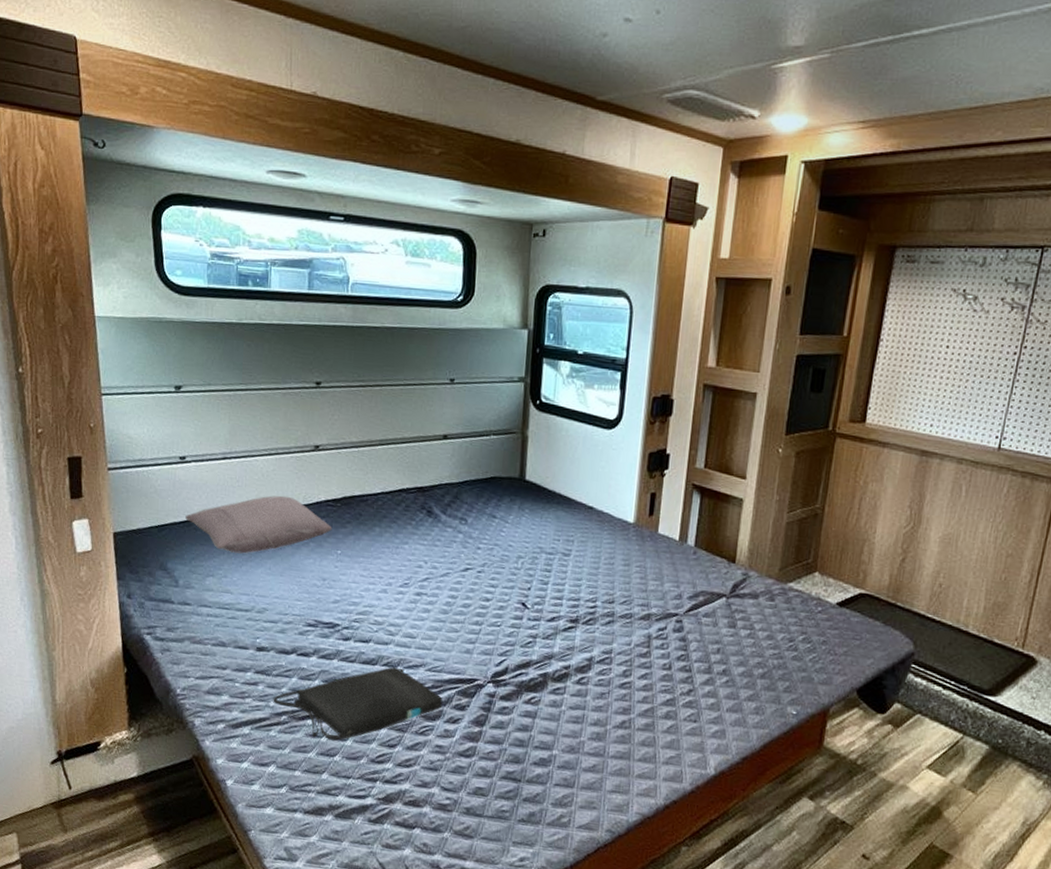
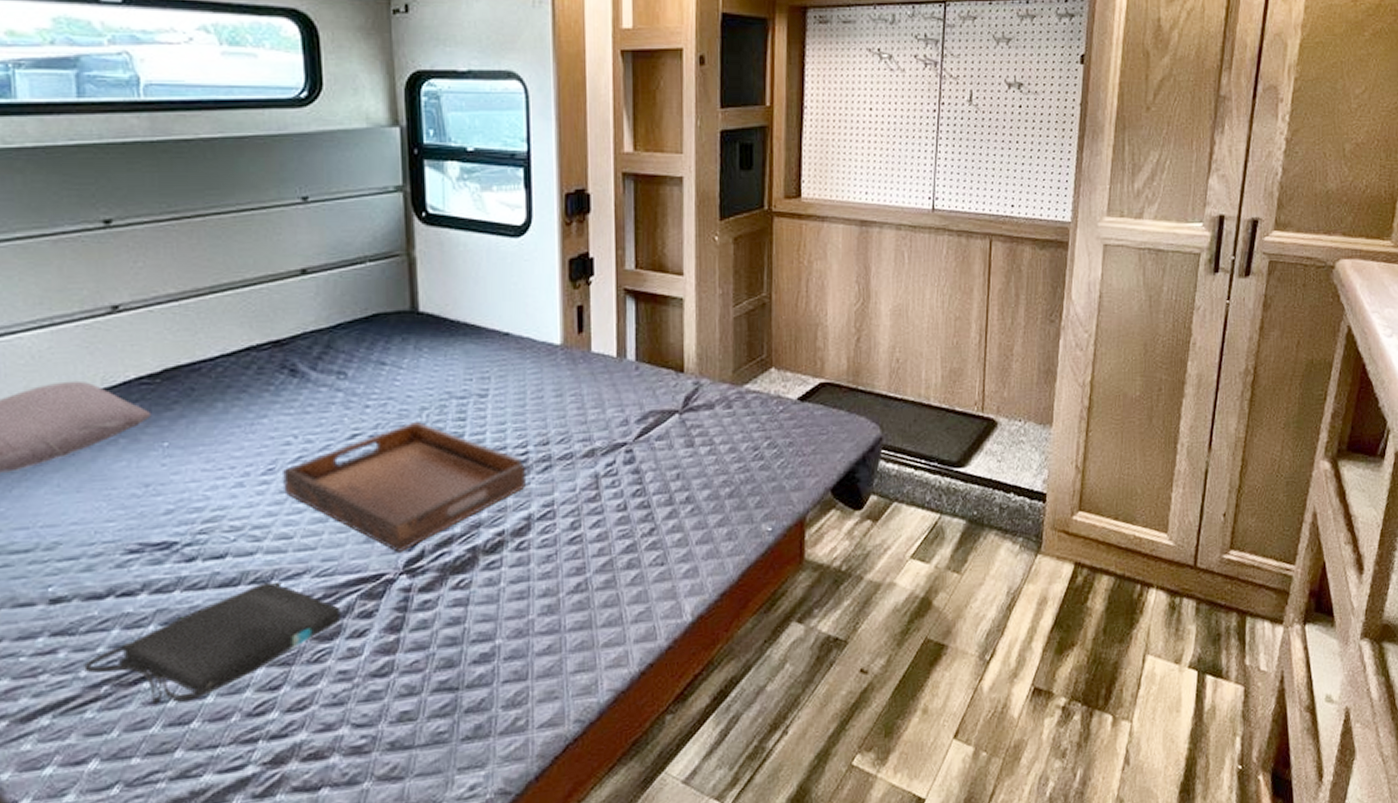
serving tray: none [413,566,594,667] -> present [281,421,527,554]

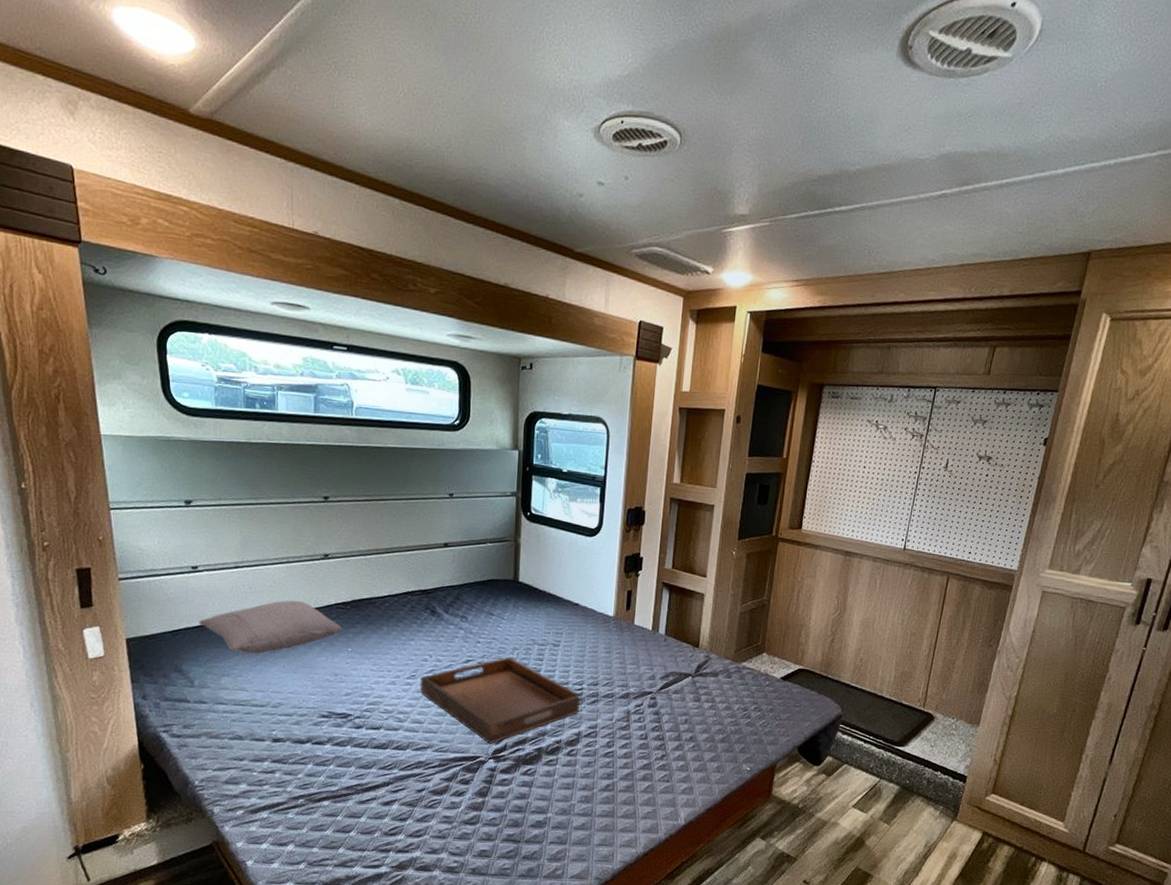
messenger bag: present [84,582,341,705] -> none [290,749,449,818]

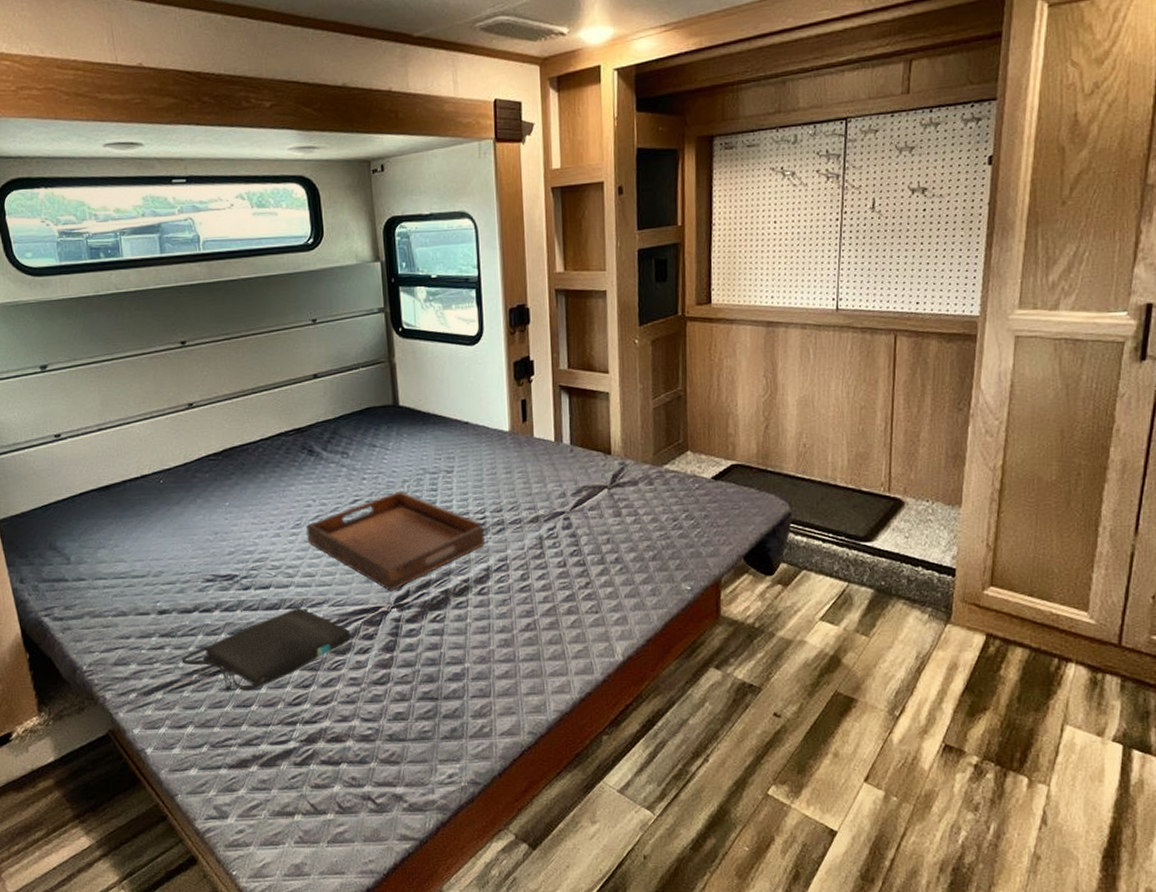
pillow: present [199,600,343,654] -> none [68,457,217,521]
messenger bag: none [290,749,449,818] -> present [181,608,351,691]

